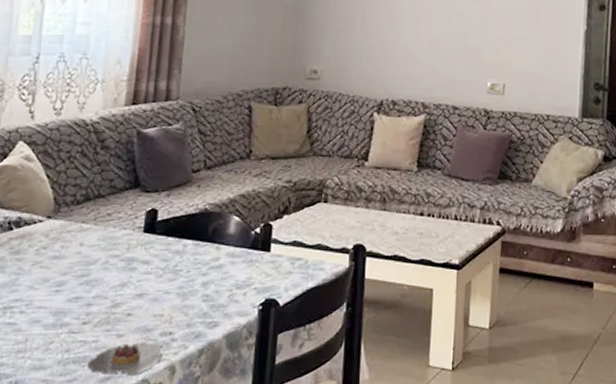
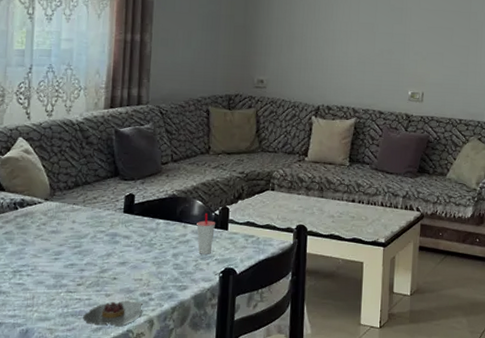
cup: none [232,232,255,282] -> present [196,214,215,254]

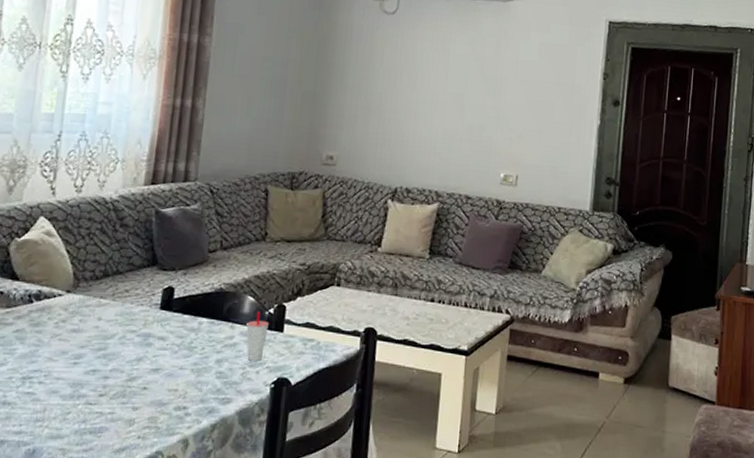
raspberry tart: present [83,300,143,327] -> none [103,415,177,447]

